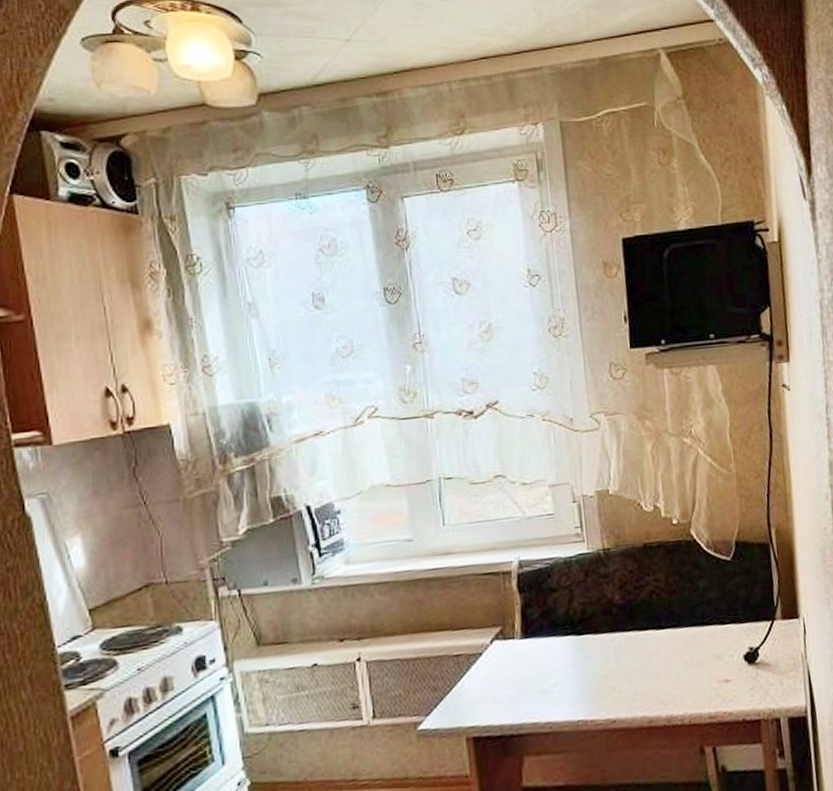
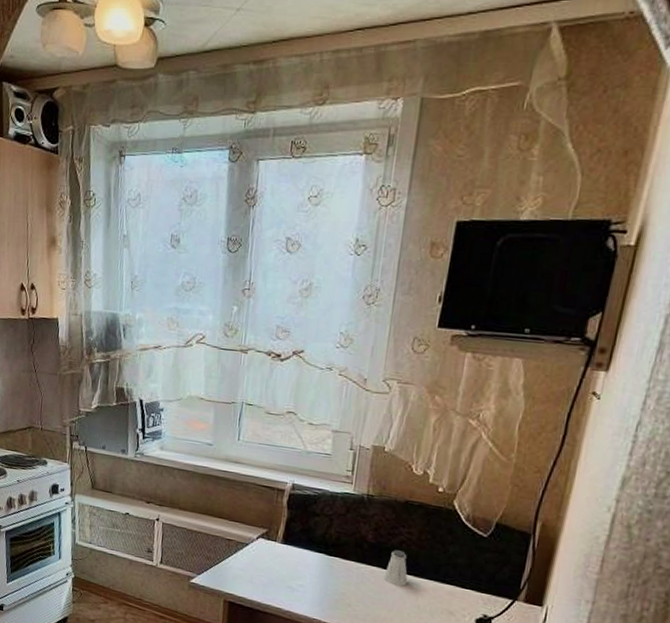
saltshaker: none [641,603,668,647] -> present [383,550,408,586]

